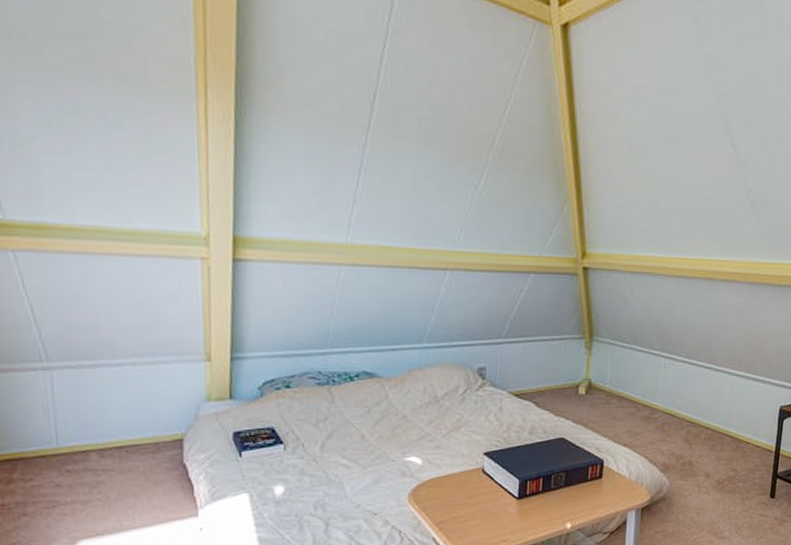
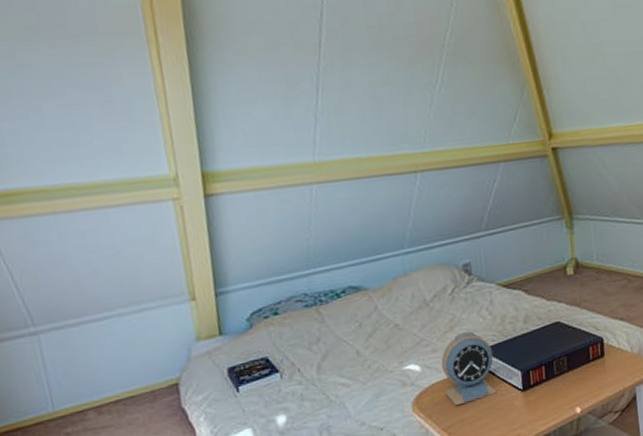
alarm clock: none [442,434,495,503] -> present [441,331,498,406]

